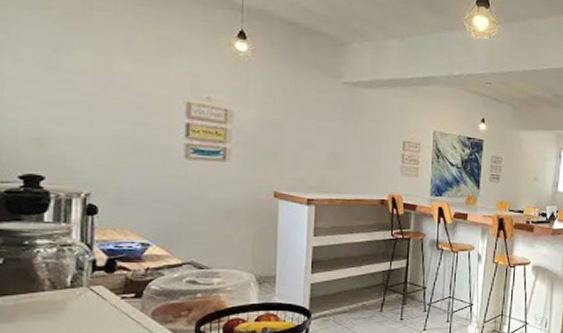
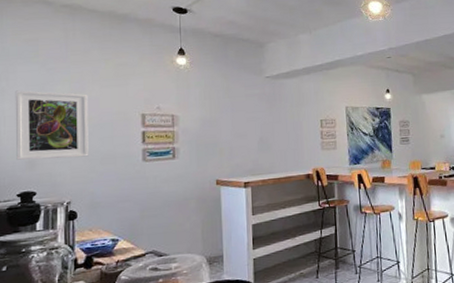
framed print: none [17,47,117,143] -> present [15,90,89,161]

